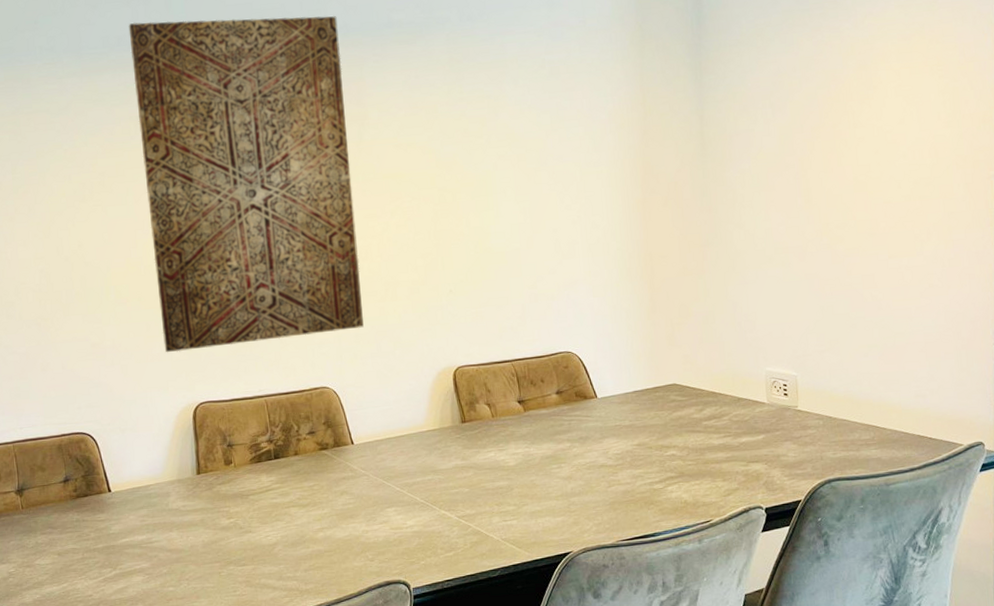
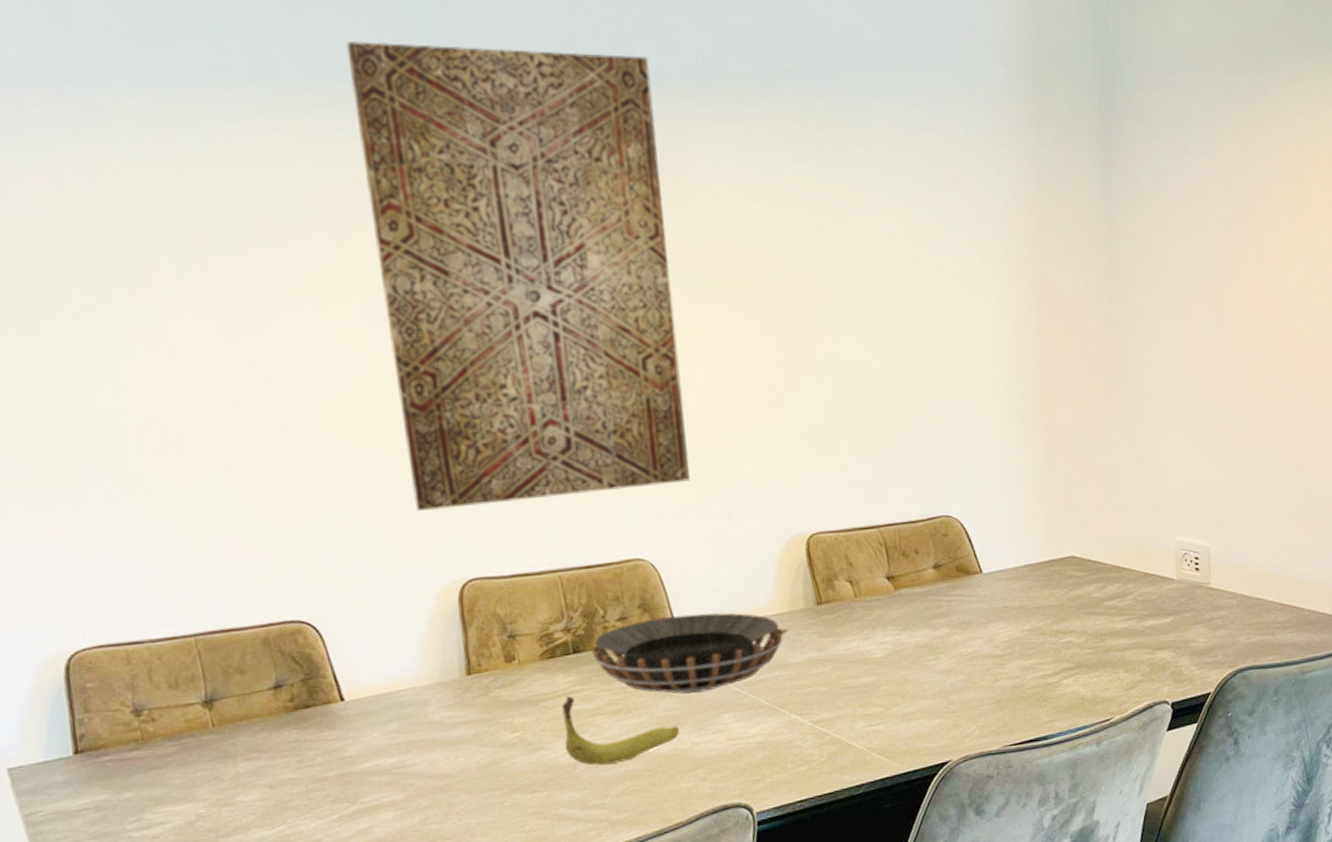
banana: none [265,492,353,547] -> present [562,696,679,766]
decorative bowl: none [287,428,439,492] -> present [590,612,788,694]

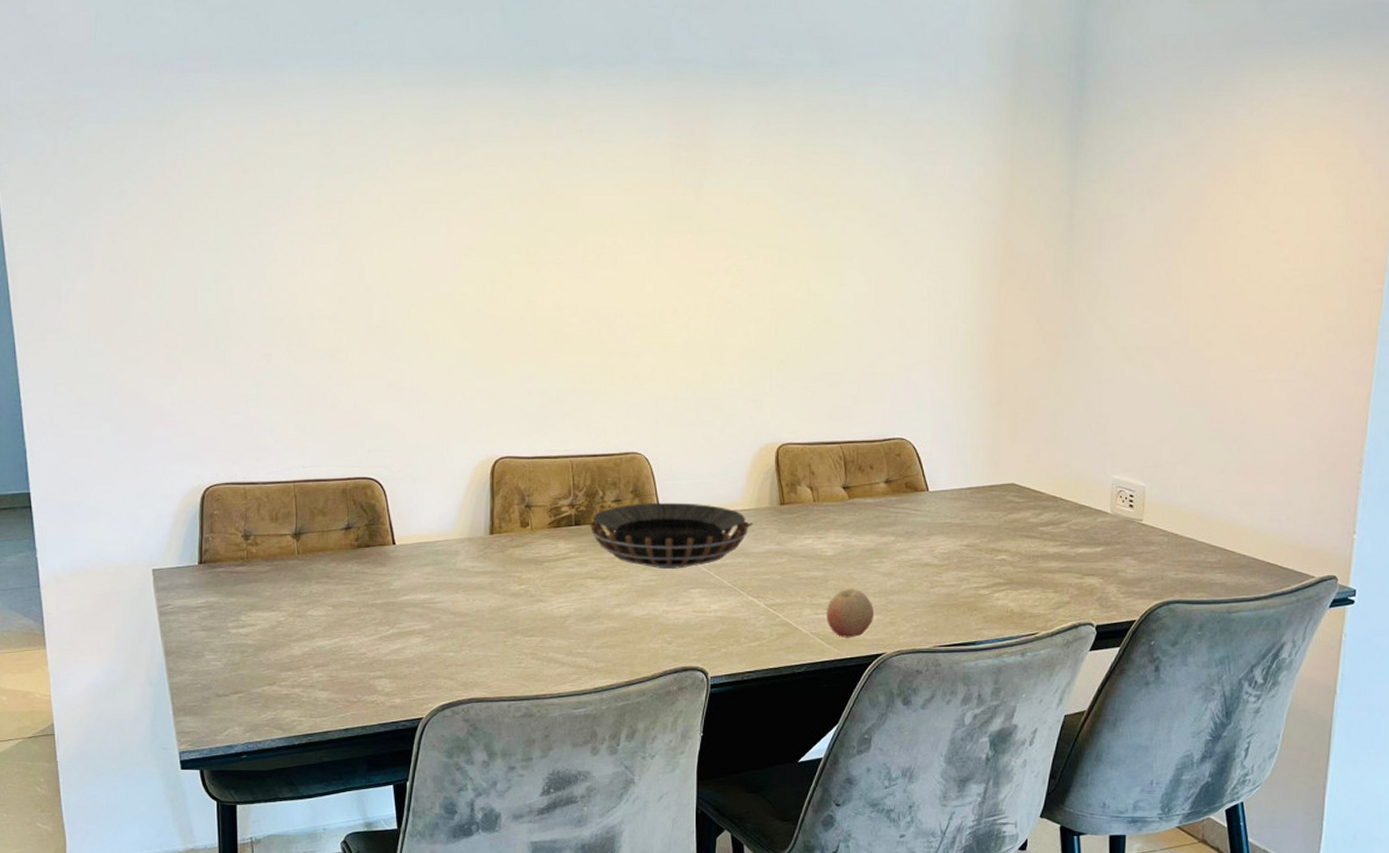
wall art: present [346,40,690,512] -> none [457,34,687,400]
banana: present [562,696,679,766] -> none [559,560,653,621]
fruit: none [882,692,936,749] -> present [827,588,875,638]

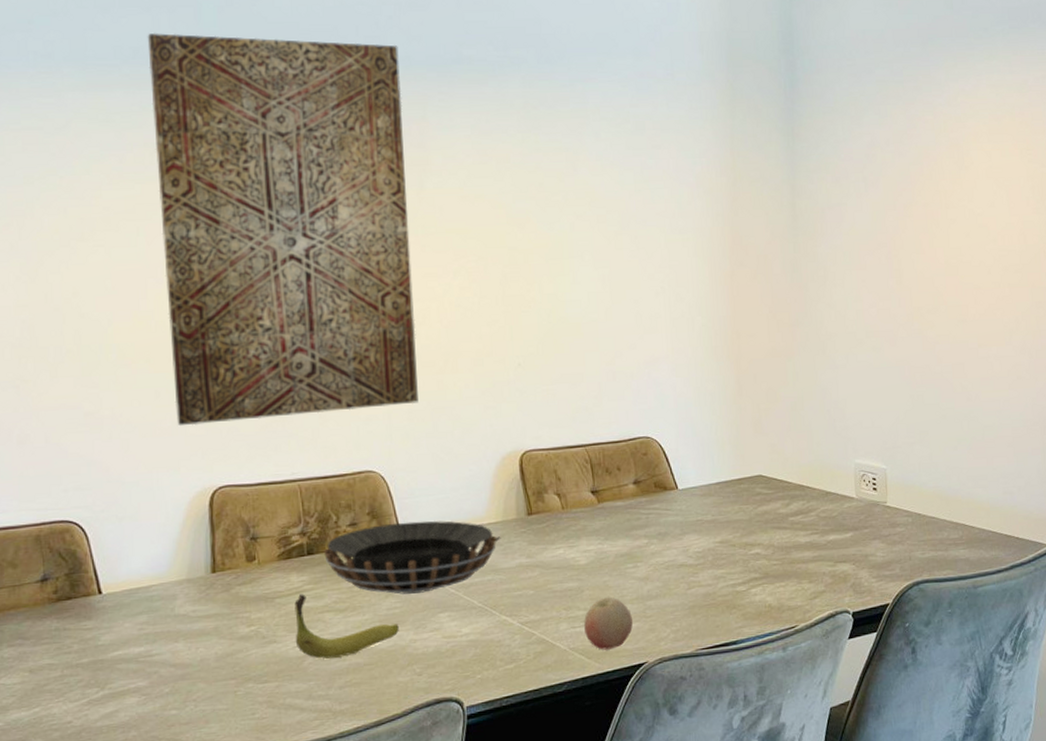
wall art: none [457,34,687,400] -> present [147,32,418,426]
banana: none [559,560,653,621] -> present [294,594,399,659]

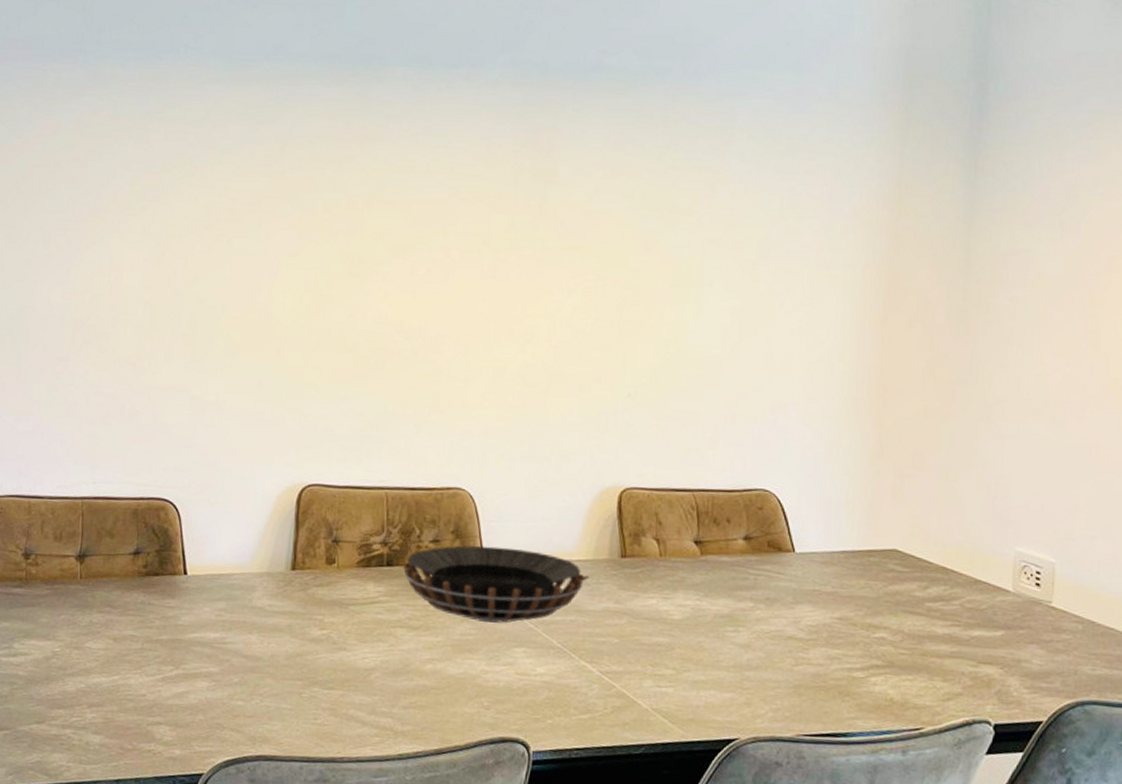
wall art: present [147,32,418,426] -> none [275,30,536,424]
banana: present [294,594,399,659] -> none [364,605,471,677]
fruit: present [584,597,633,650] -> none [671,659,728,718]

